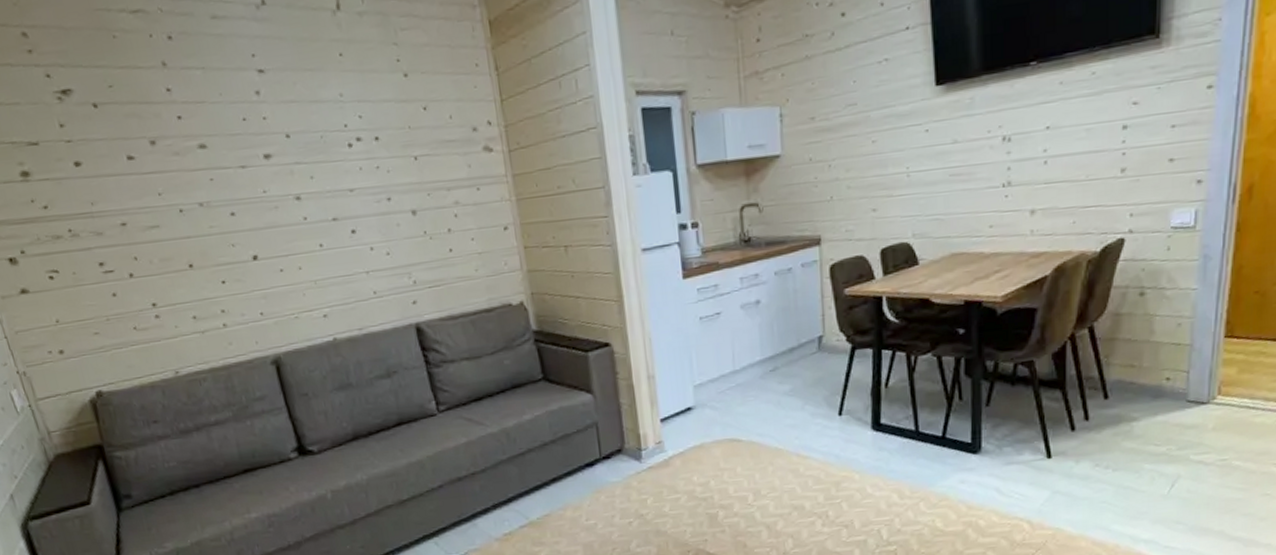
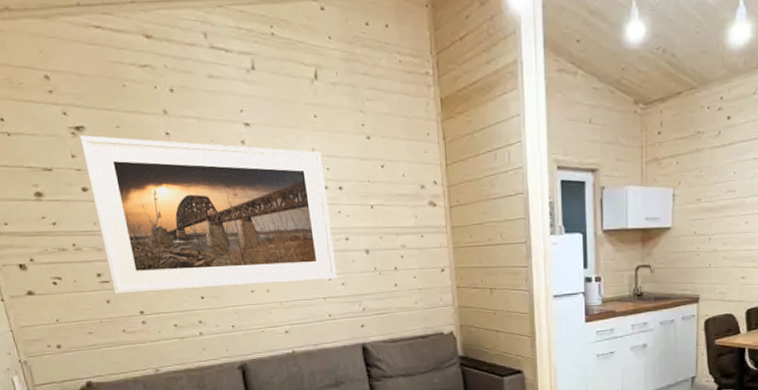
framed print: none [67,96,381,286] -> present [79,135,338,294]

